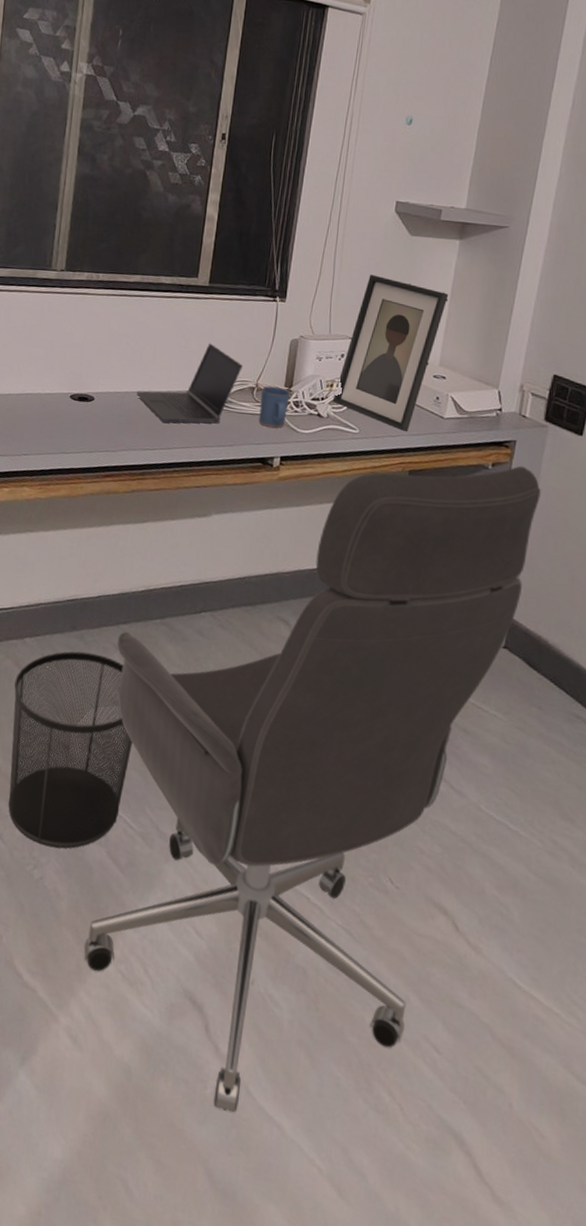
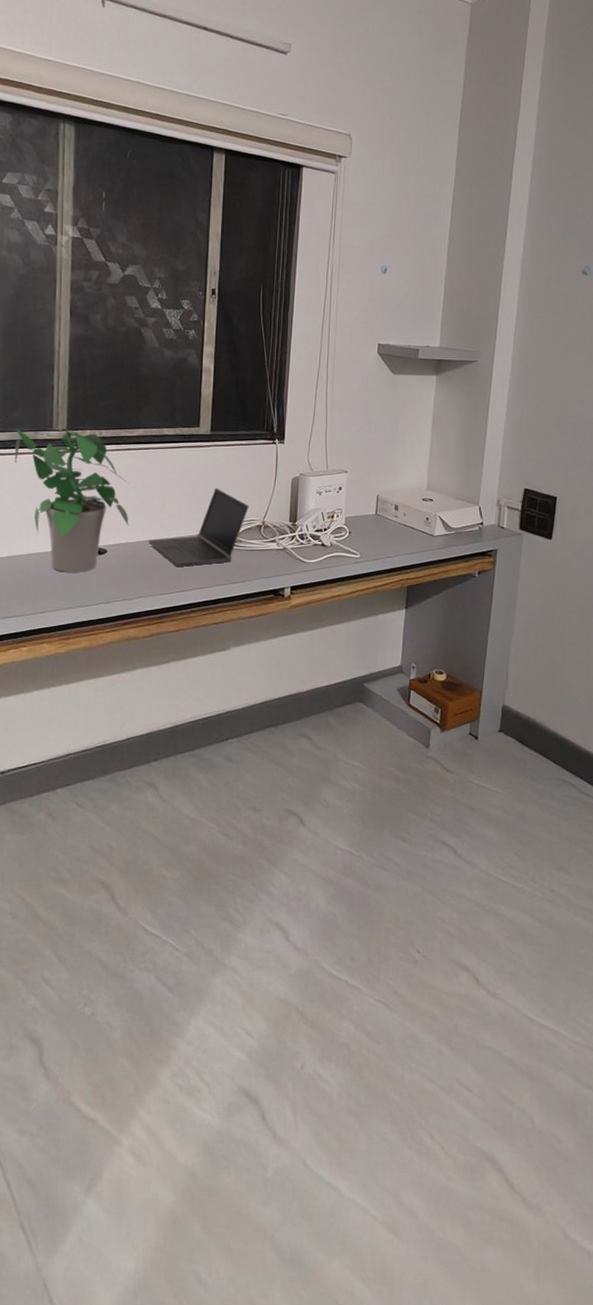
waste bin: present [8,651,132,849] -> none [50,793,172,983]
potted plant: none [12,264,123,418] -> present [15,428,130,573]
office chair: present [83,465,541,1113] -> none [140,571,521,1187]
mug: present [259,386,290,428] -> none [268,522,295,560]
picture frame: present [332,274,449,433] -> none [334,412,431,552]

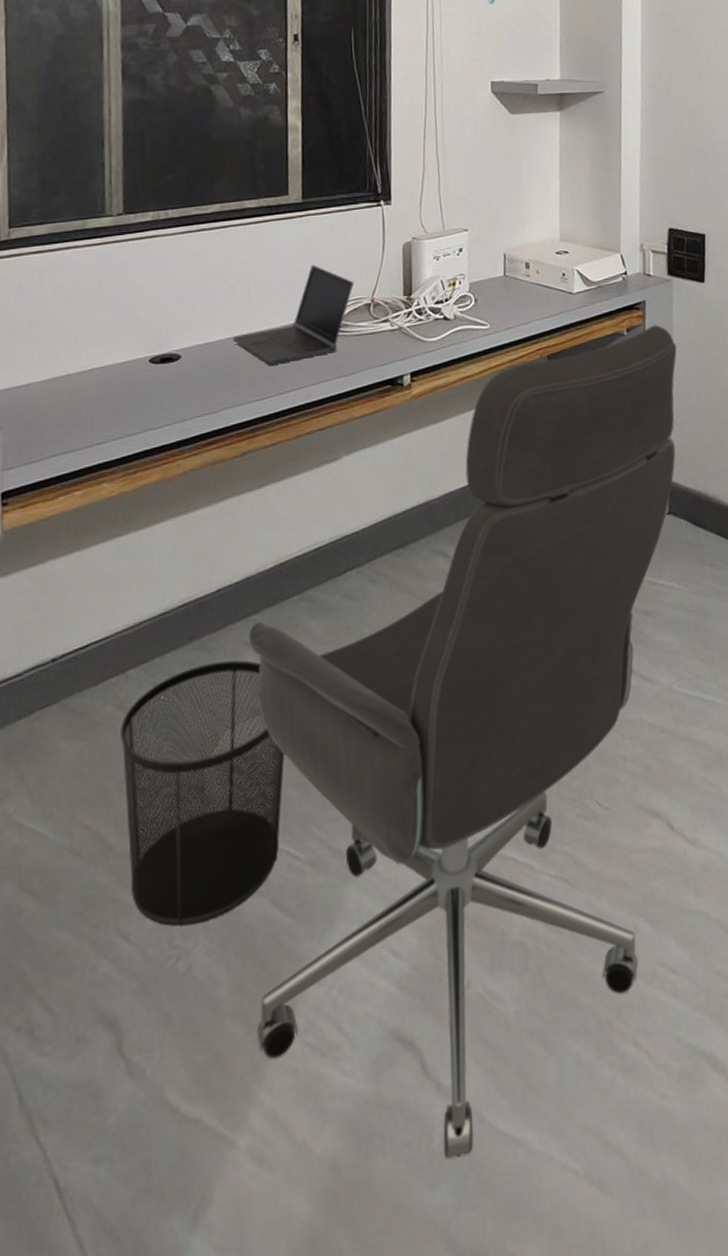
potted plant: present [15,428,130,573] -> none [57,213,207,390]
waste bin: none [50,793,172,983] -> present [121,660,284,926]
office chair: none [140,571,521,1187] -> present [248,324,677,1159]

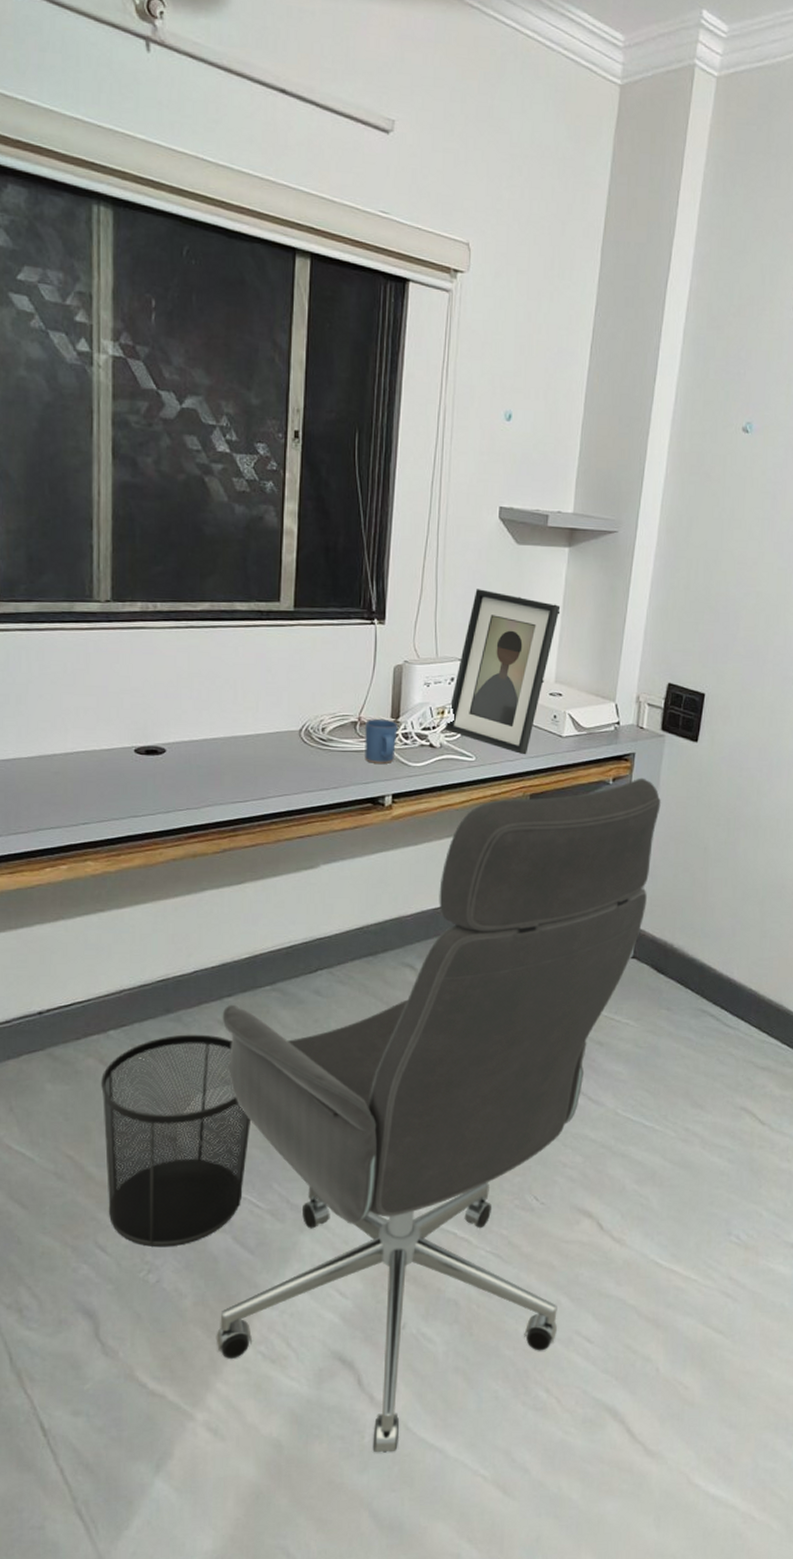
laptop computer: present [233,265,355,365] -> none [218,676,343,770]
mug: none [379,297,411,344] -> present [365,718,398,764]
picture frame: none [457,160,558,317] -> present [444,589,561,755]

